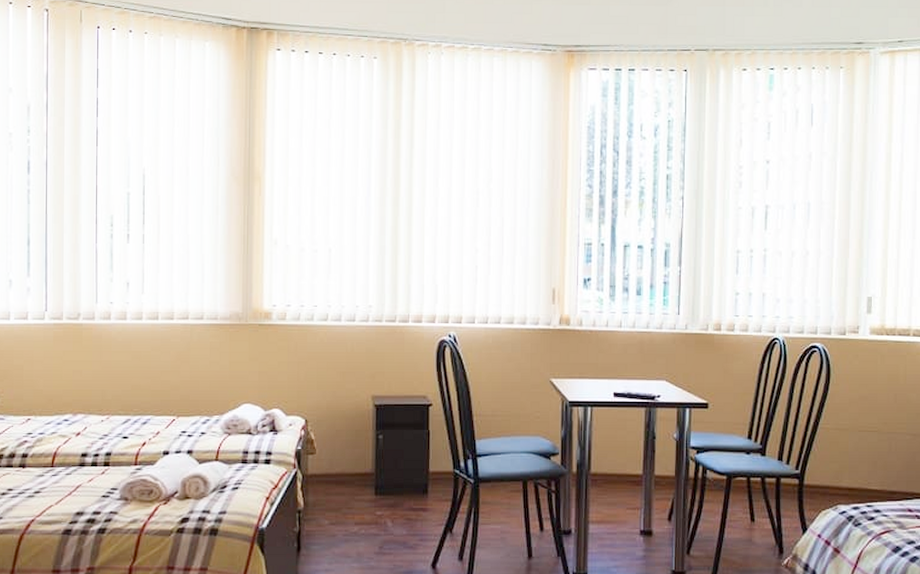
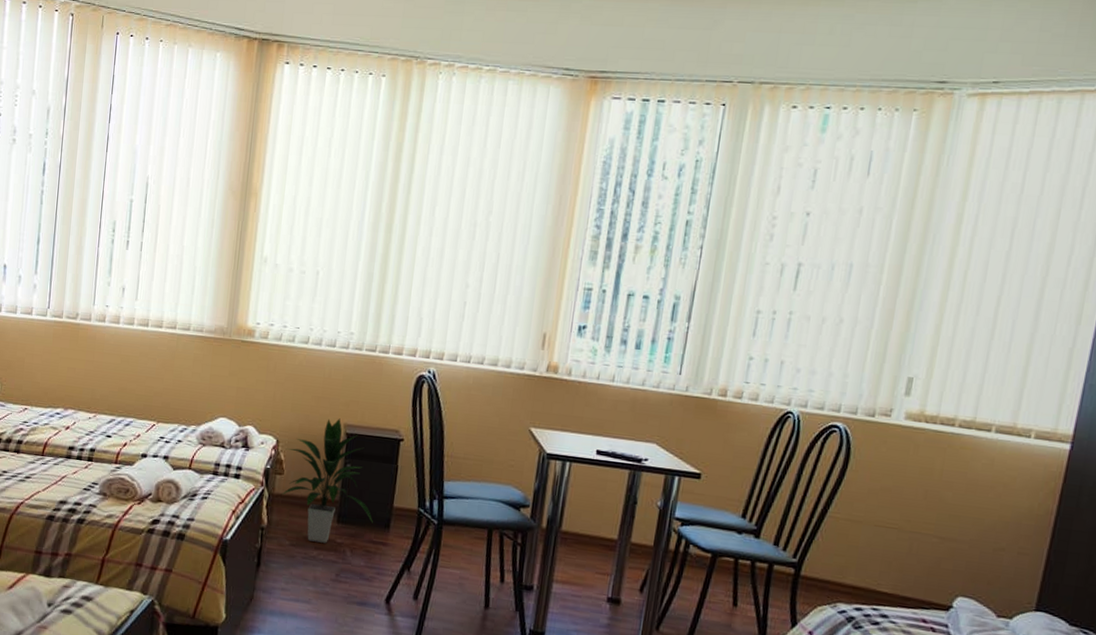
indoor plant: none [315,391,411,517] -> present [281,418,373,543]

